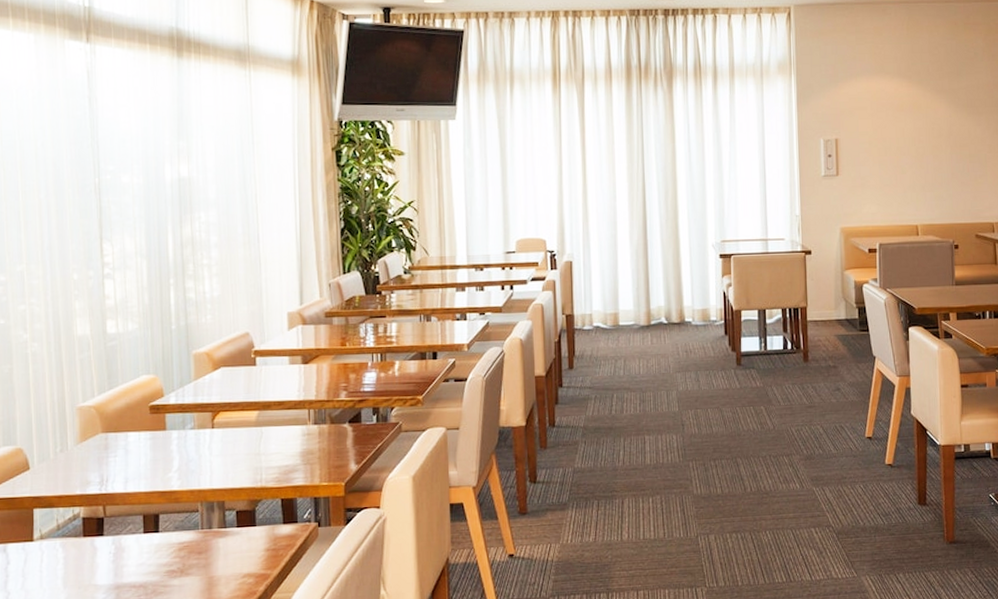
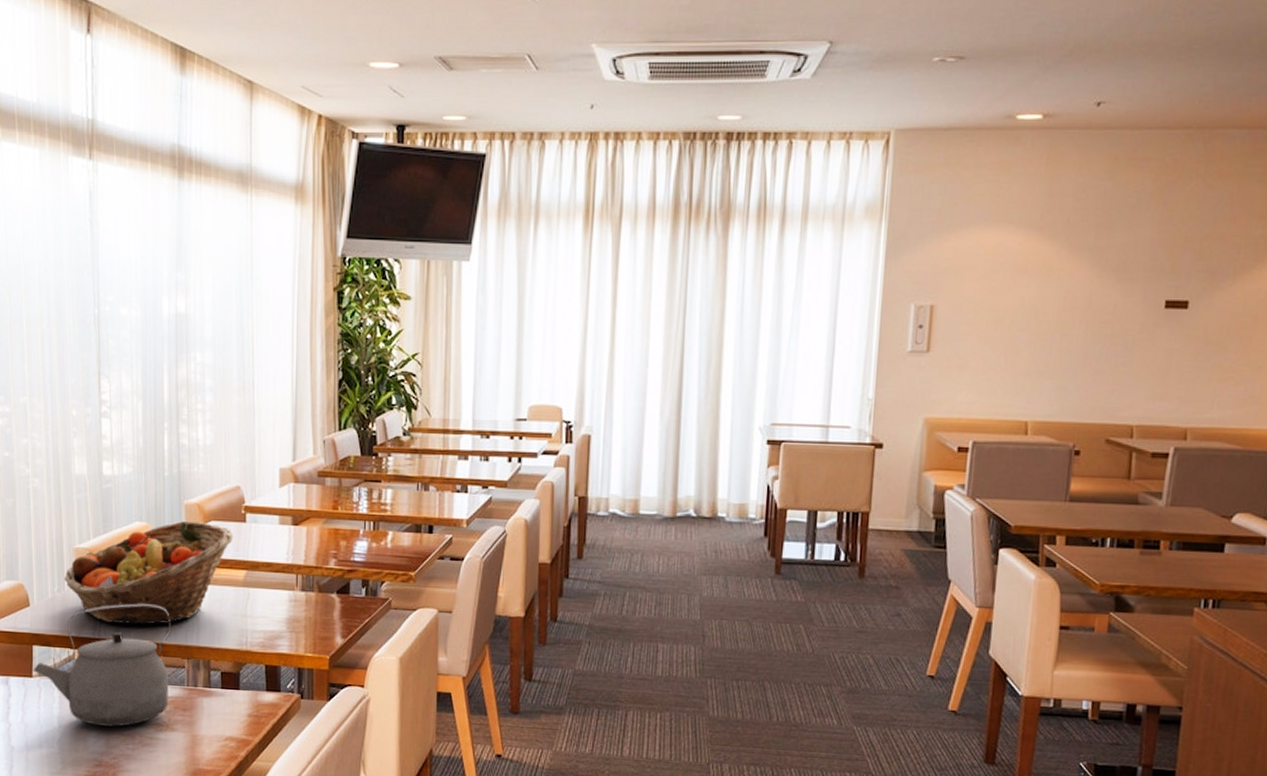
tea kettle: none [34,453,183,582] -> present [33,603,171,727]
fruit basket: none [68,370,245,477] -> present [65,521,234,625]

